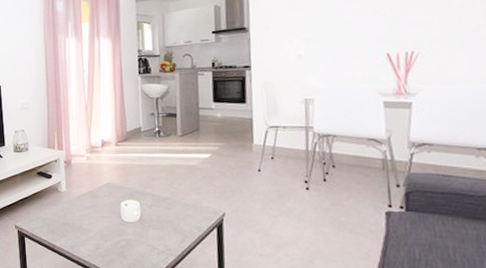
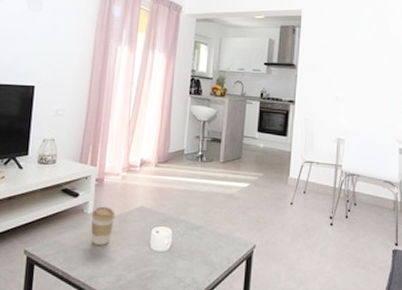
coffee cup: none [65,185,86,218] -> present [91,206,116,245]

